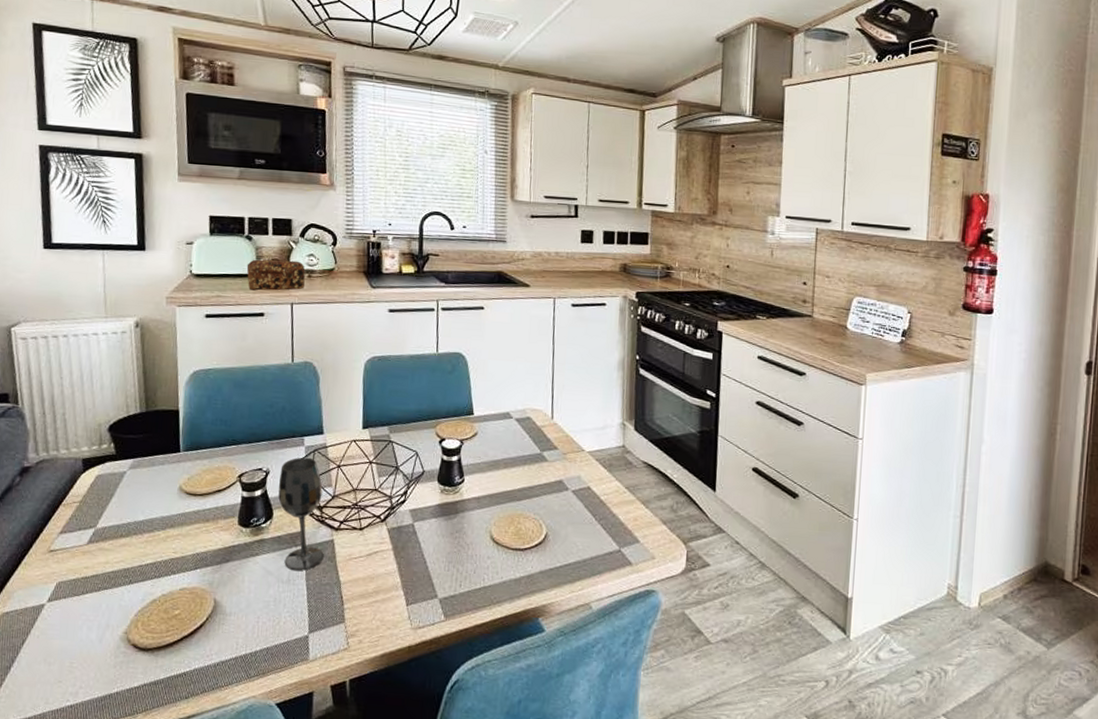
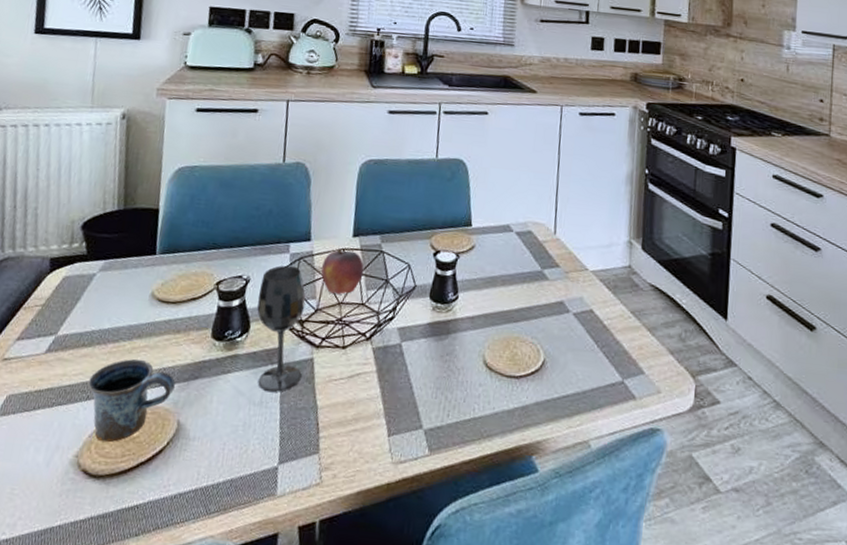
mug: none [129,546,209,620] -> present [88,359,175,442]
bread loaf: present [246,259,305,290] -> none [243,53,305,86]
fruit: none [335,440,375,482] -> present [321,248,364,294]

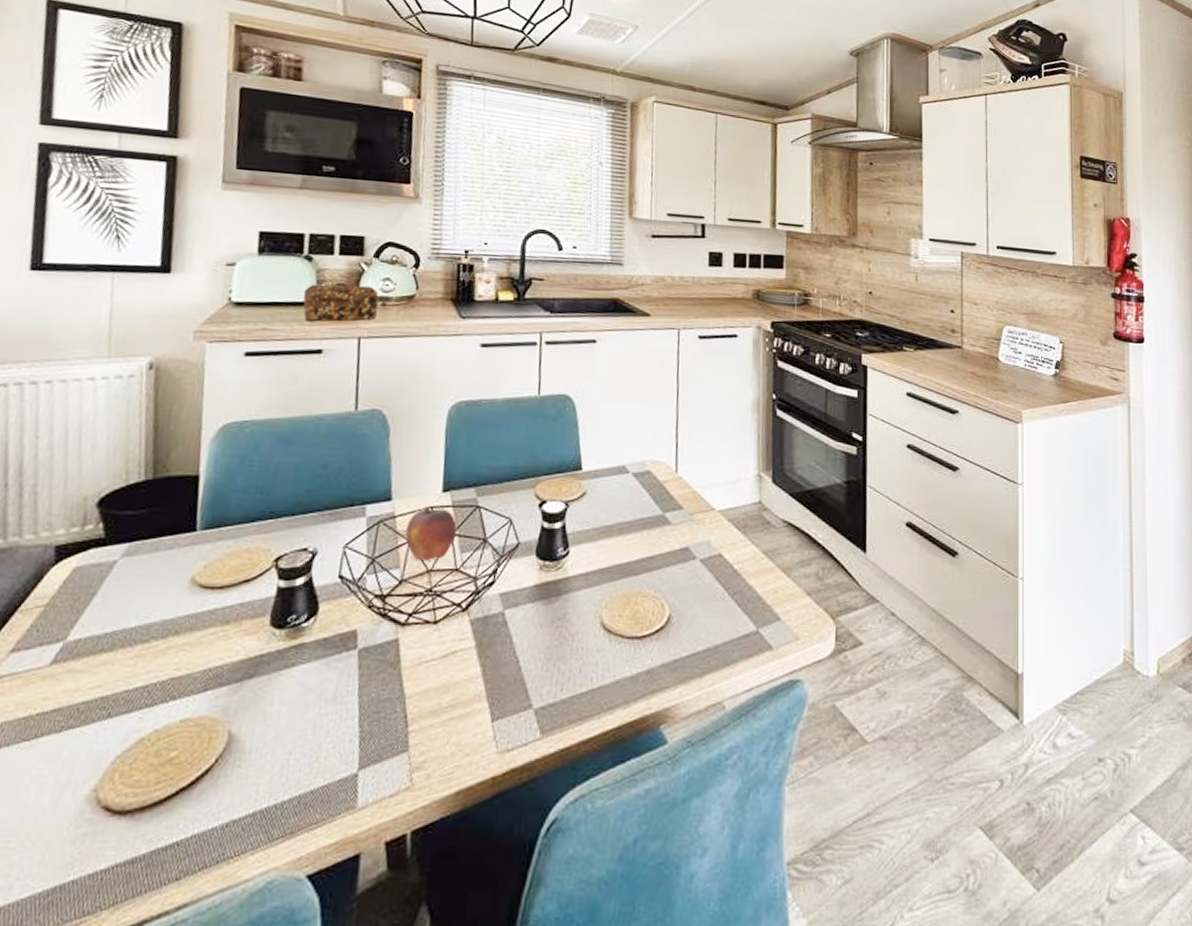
mug: present [88,359,175,442] -> none [109,660,225,767]
bread loaf: none [243,53,305,86] -> present [303,284,379,322]
wine glass: present [257,265,306,392] -> none [327,531,387,683]

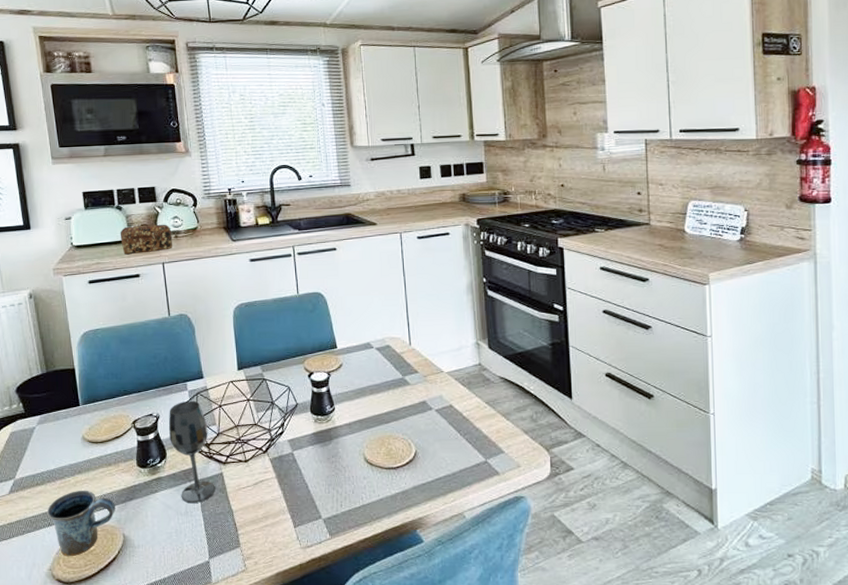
mug: none [109,660,225,767] -> present [47,490,115,556]
wine glass: none [327,531,387,683] -> present [169,400,215,503]
fruit: present [405,506,457,560] -> none [217,381,252,419]

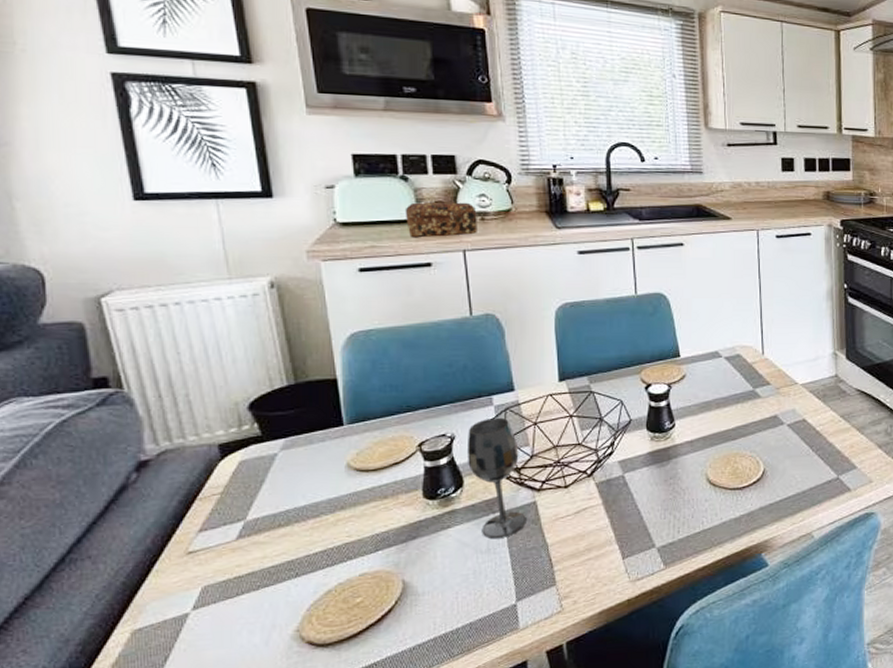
mug: present [47,490,115,556] -> none [294,529,392,612]

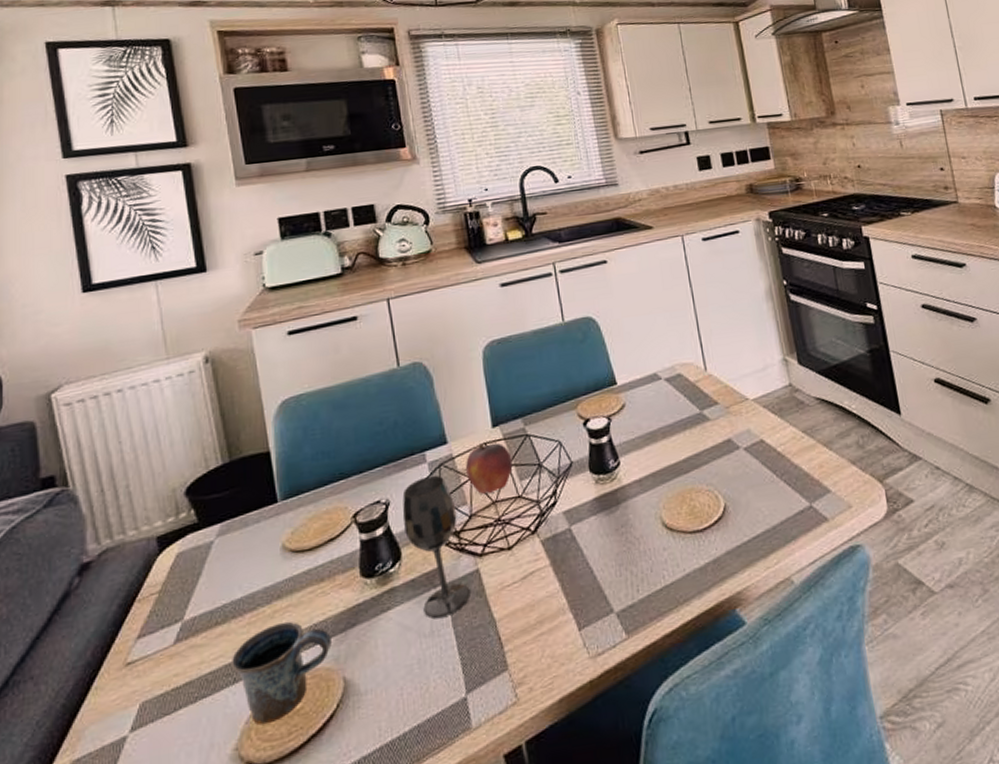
mug: none [294,529,392,612] -> present [232,621,332,725]
bread loaf: present [405,201,477,238] -> none [329,249,399,293]
fruit: none [531,394,575,438] -> present [466,443,513,494]

